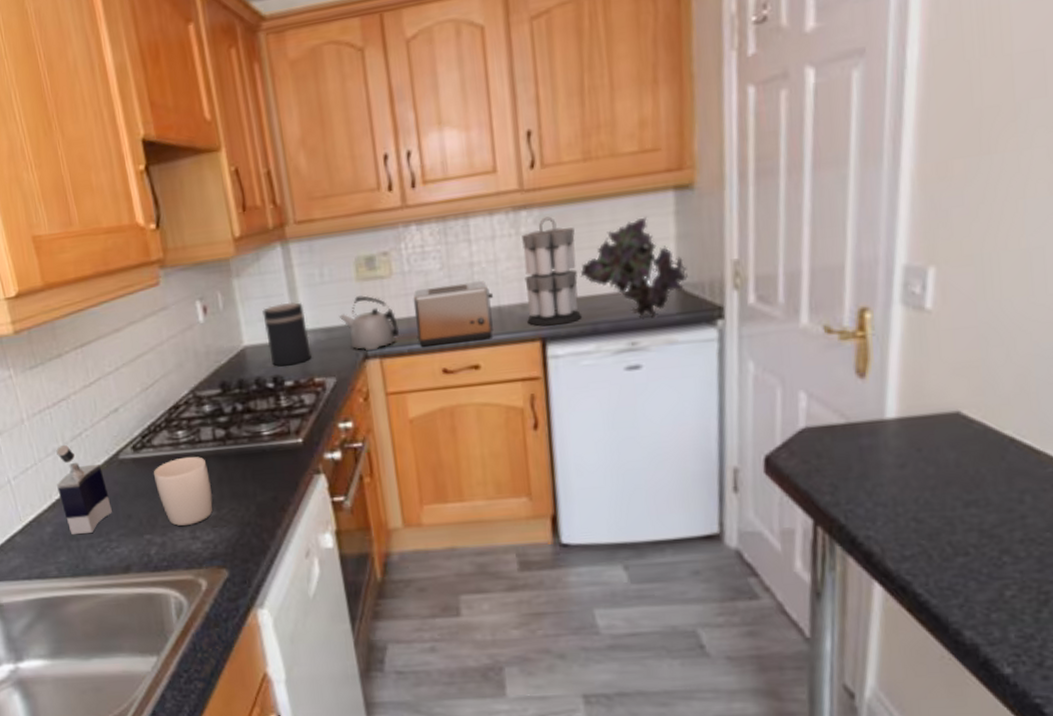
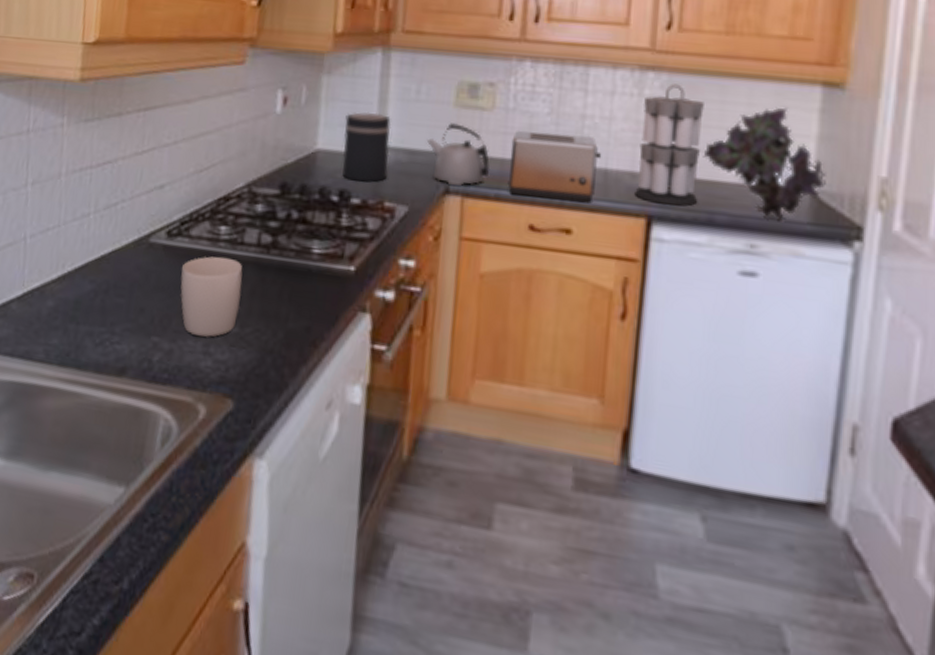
perfume bottle: present [56,445,112,535] -> none [72,212,128,319]

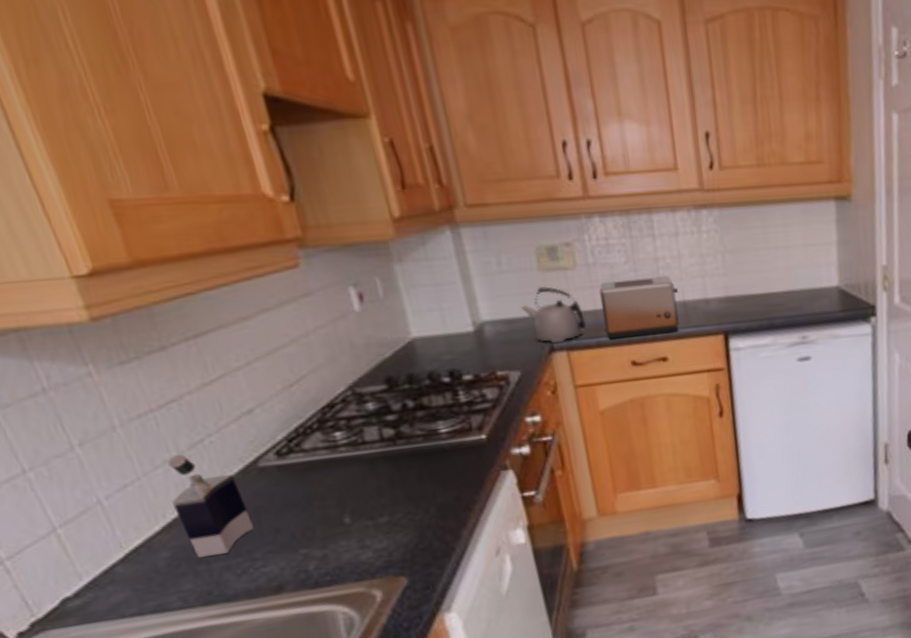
perfume bottle: none [72,212,128,319] -> present [168,455,254,559]
mug: present [180,256,243,338] -> none [305,459,385,536]
cylinder: present [342,112,391,183] -> none [432,291,492,361]
spice rack: present [634,84,704,206] -> none [703,217,759,321]
plant: present [703,107,826,219] -> none [757,223,847,312]

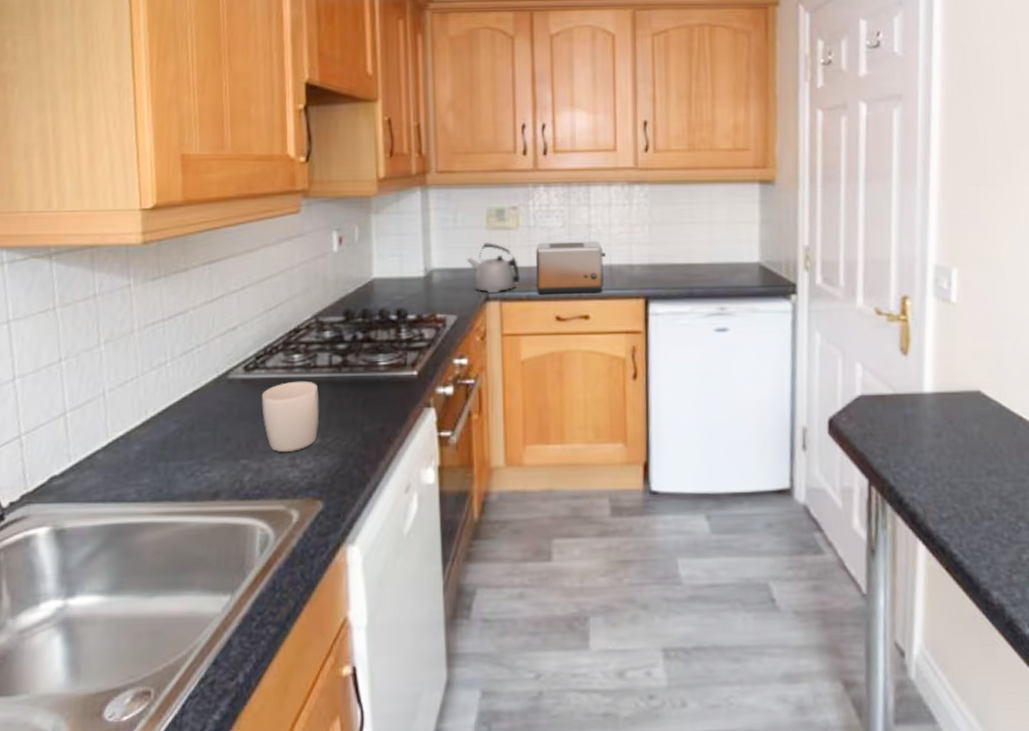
perfume bottle: present [168,455,254,559] -> none [155,360,211,456]
mug: none [305,459,385,536] -> present [261,381,319,452]

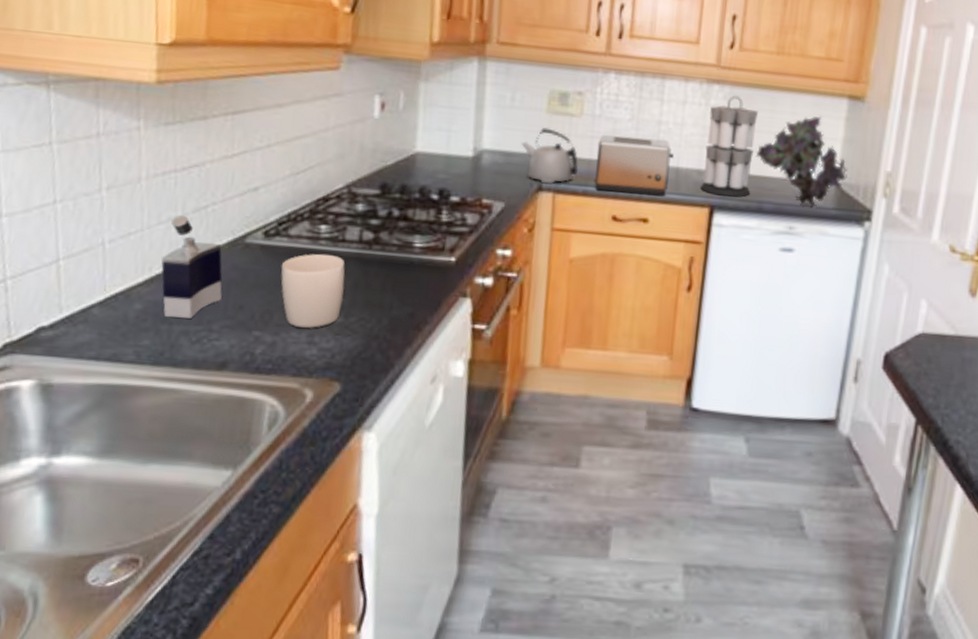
perfume bottle: none [155,360,211,456] -> present [161,215,223,319]
spice rack: none [634,193,680,287] -> present [700,95,758,197]
plant: none [681,202,768,286] -> present [755,116,848,206]

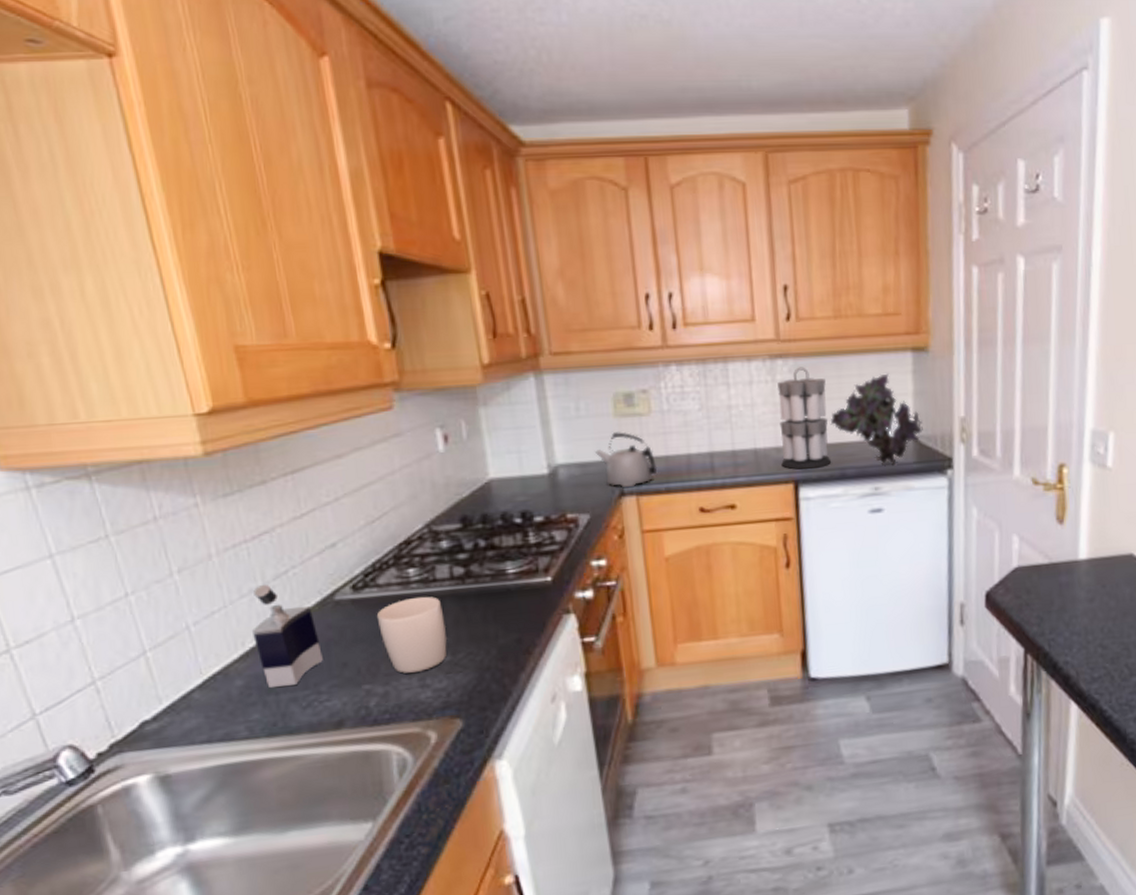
toaster: present [594,134,675,196] -> none [671,422,751,485]

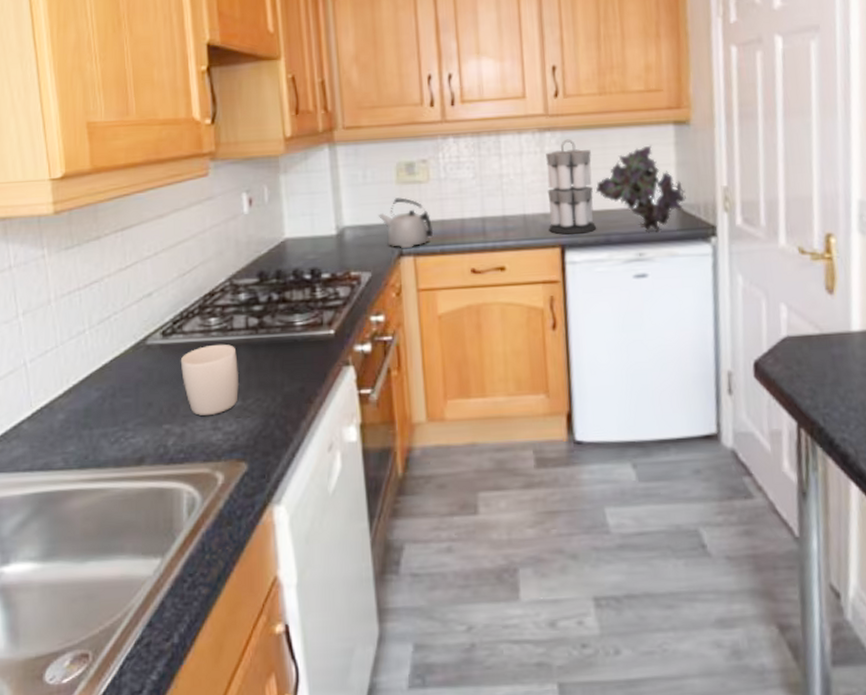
perfume bottle: present [251,585,323,689] -> none [75,328,132,424]

